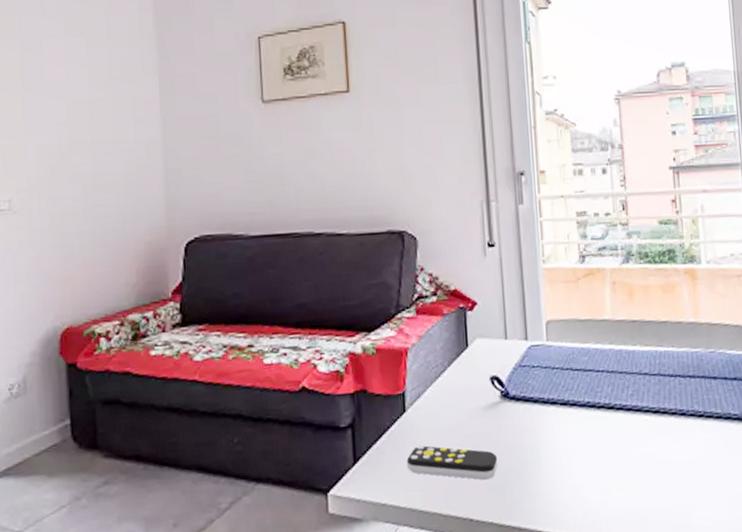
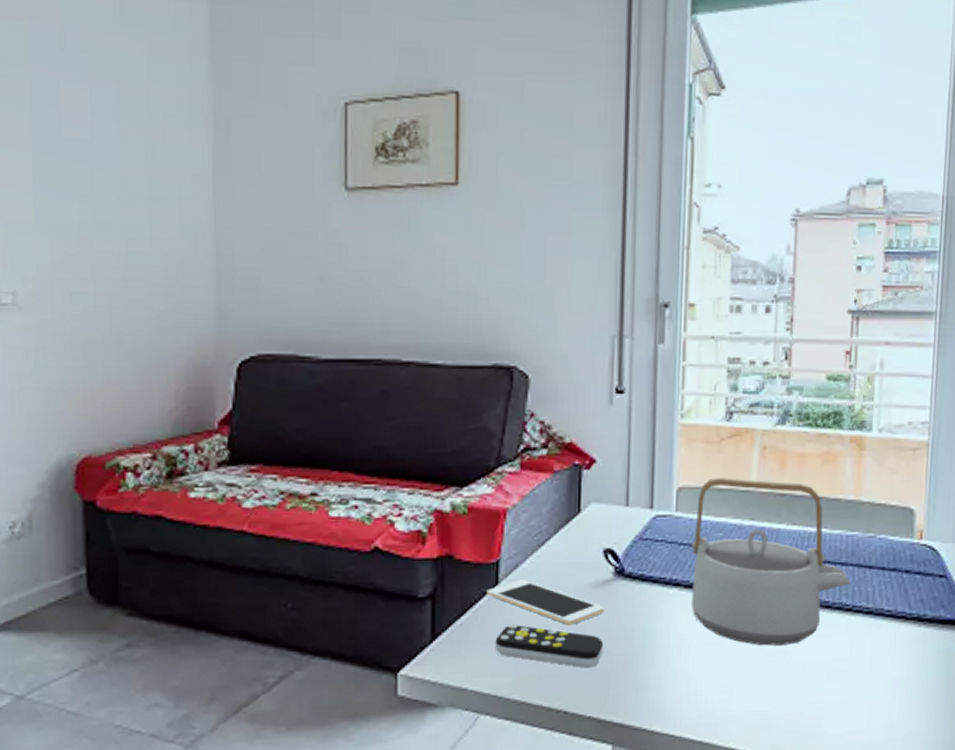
cell phone: none [396,406,496,444] -> present [486,580,605,625]
teapot: none [562,310,700,452] -> present [691,478,851,646]

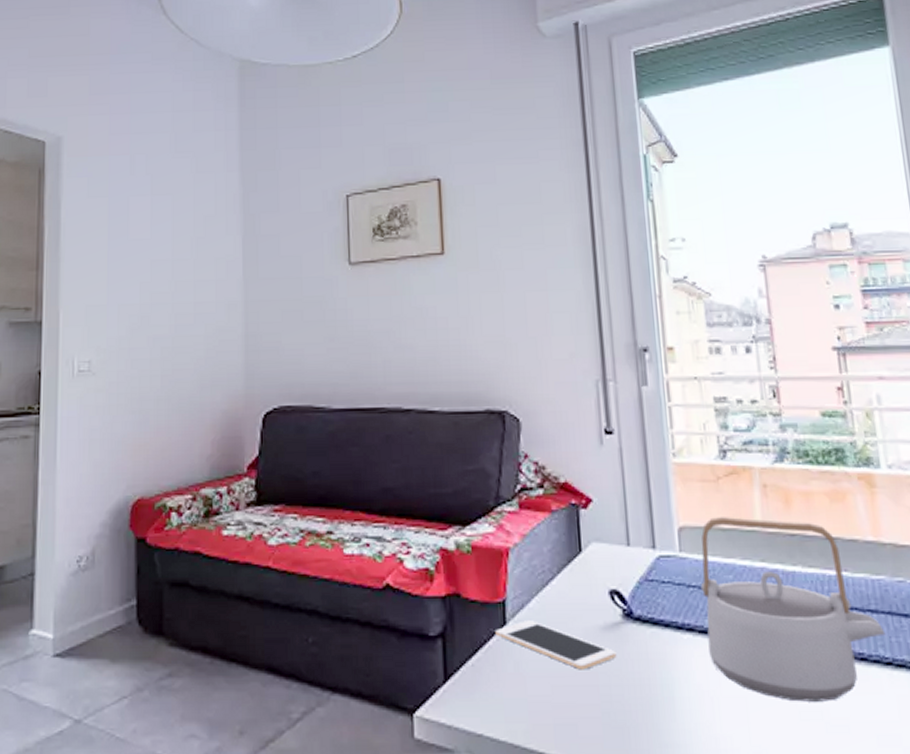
remote control: present [495,623,604,668] -> none [507,666,620,718]

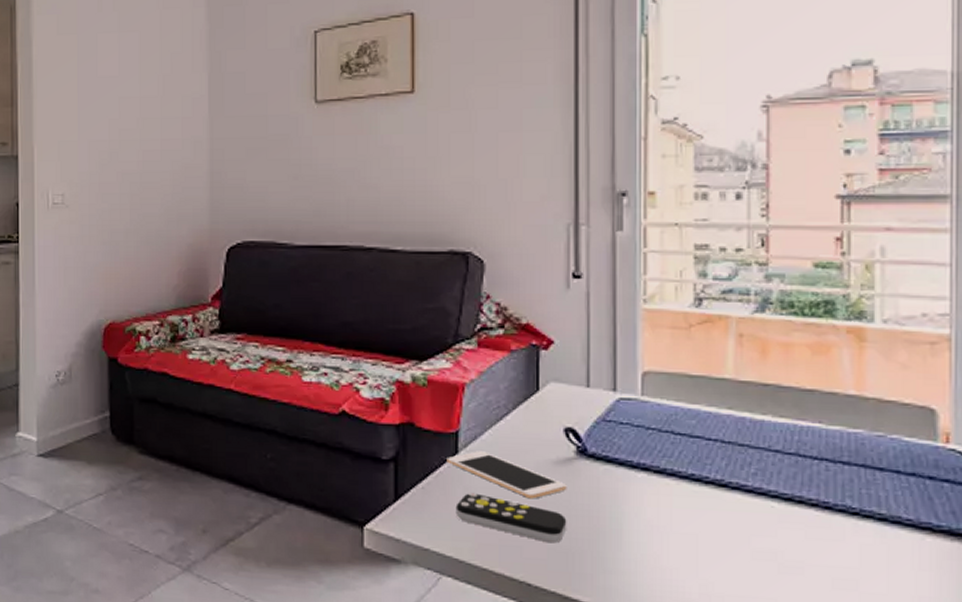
remote control: none [507,666,620,718] -> present [455,492,567,544]
teapot: present [700,517,886,702] -> none [660,364,856,544]

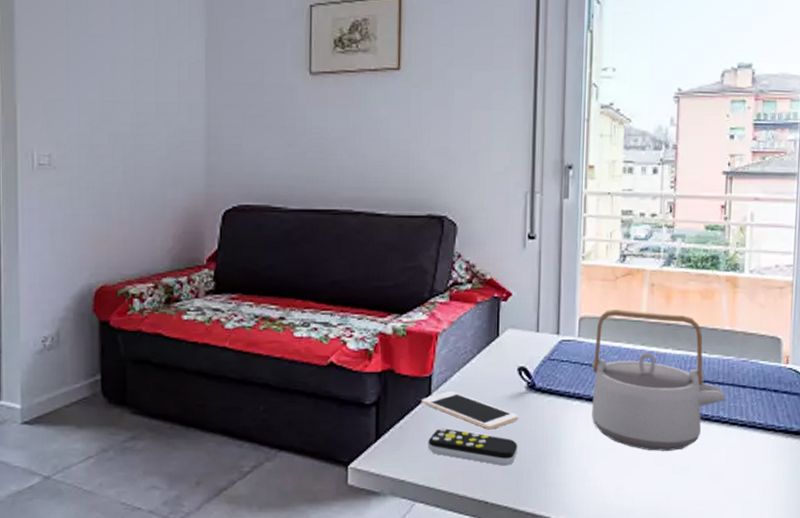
teapot: none [660,364,856,544] -> present [591,310,727,451]

